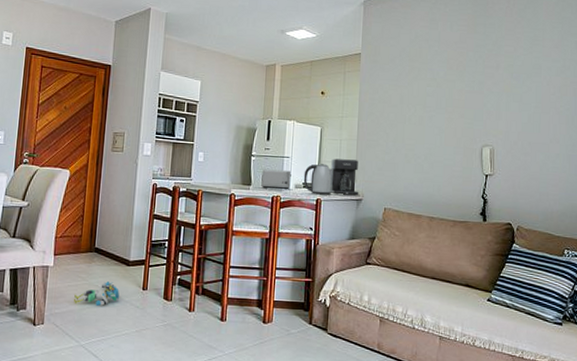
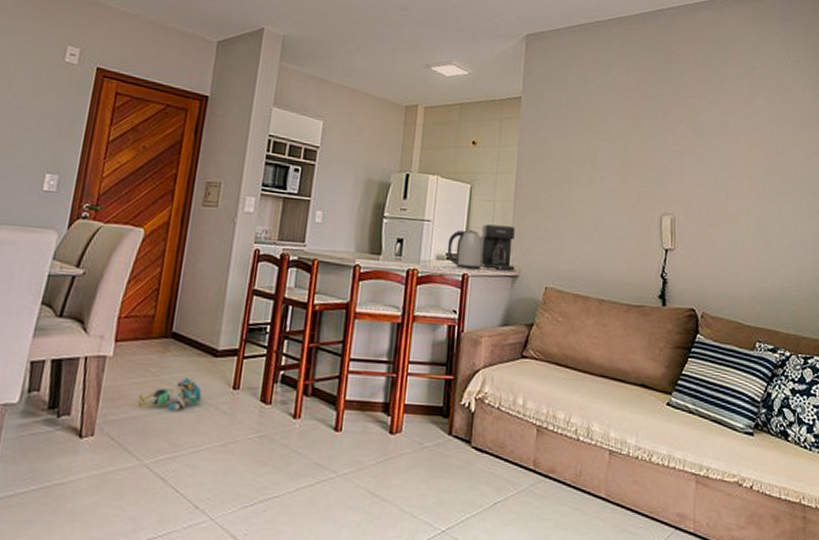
toaster: present [261,169,292,190] -> none [394,234,433,262]

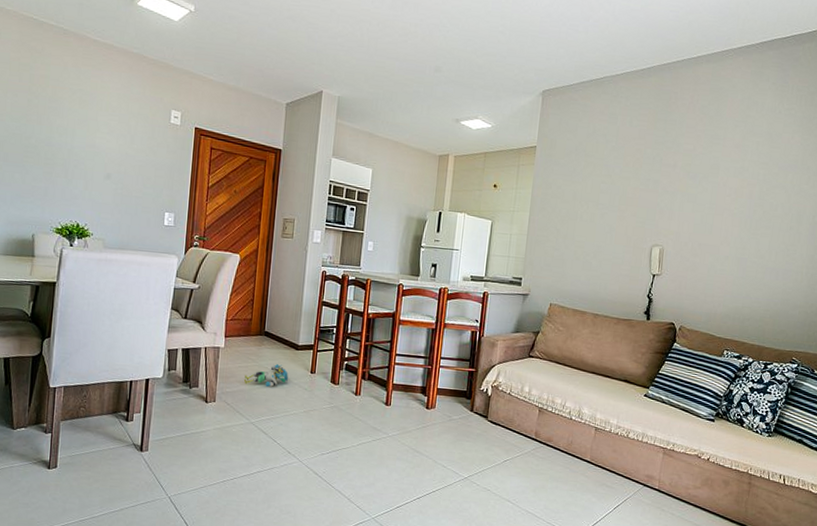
kettle: present [447,230,483,270] -> none [471,257,501,289]
coffee maker: present [479,224,515,271] -> none [497,253,527,291]

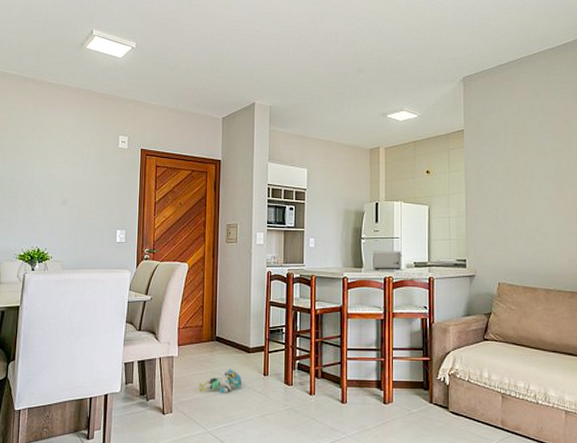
toaster: none [429,260,460,283] -> present [373,251,402,270]

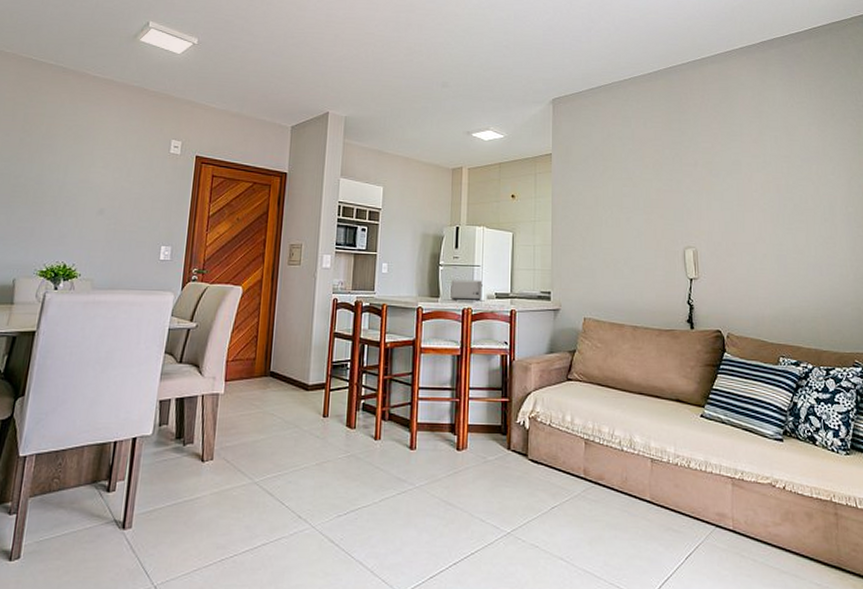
toy: present [198,369,242,393] -> none [246,409,298,437]

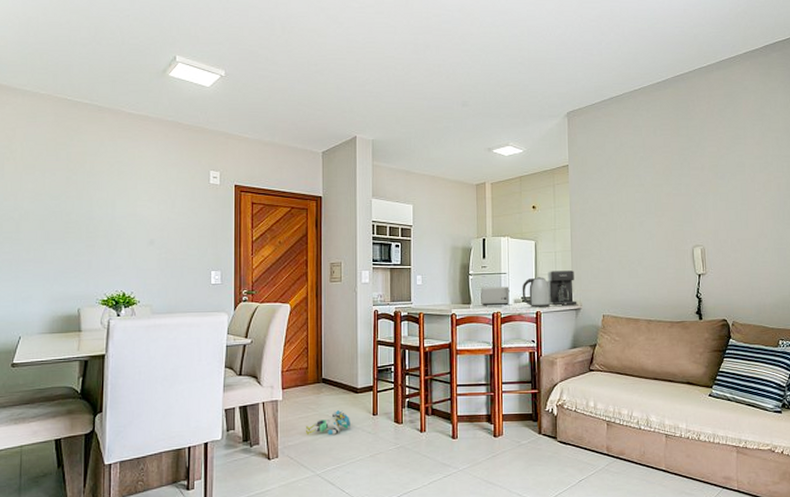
toy: none [246,409,298,437] -> present [305,410,350,435]
kettle: none [496,272,527,306] -> present [522,277,551,308]
coffee maker: none [525,266,556,305] -> present [548,270,577,306]

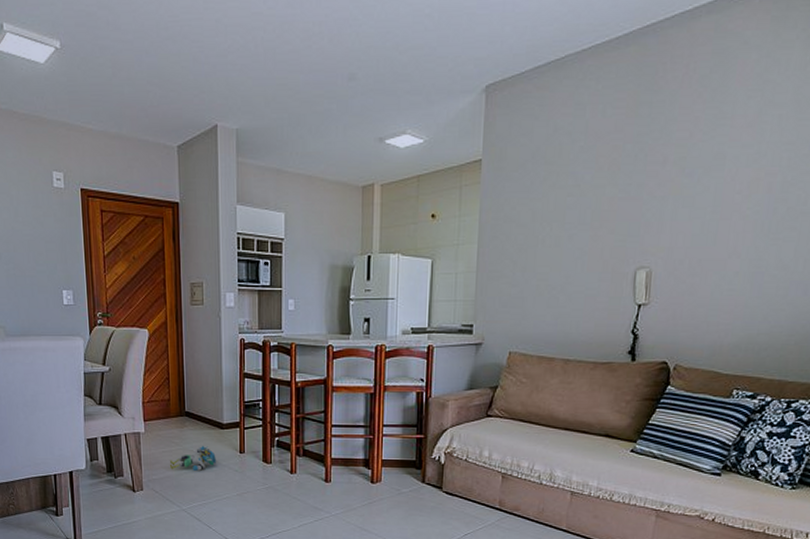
toaster: present [481,286,510,306] -> none [362,314,397,337]
kettle: present [522,277,551,308] -> none [412,304,446,341]
coffee maker: present [548,270,577,306] -> none [443,297,479,339]

